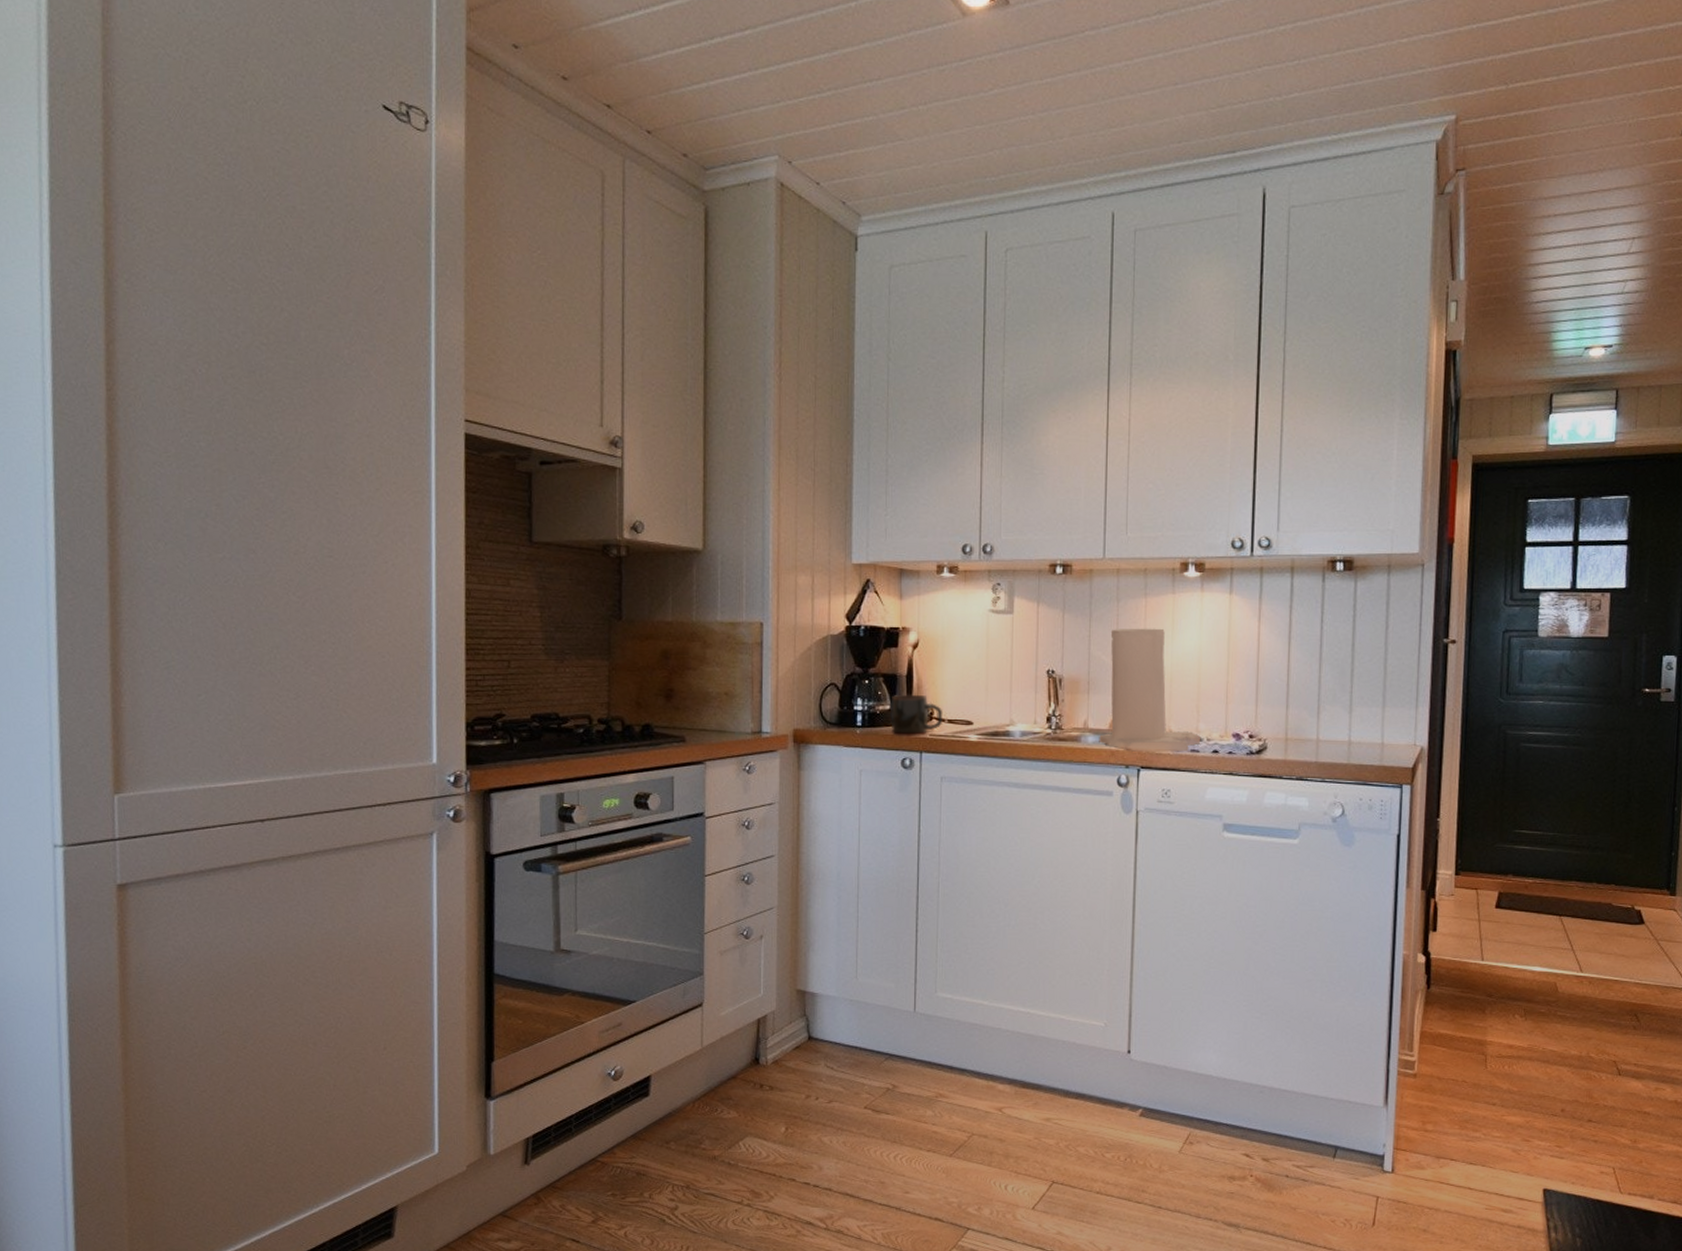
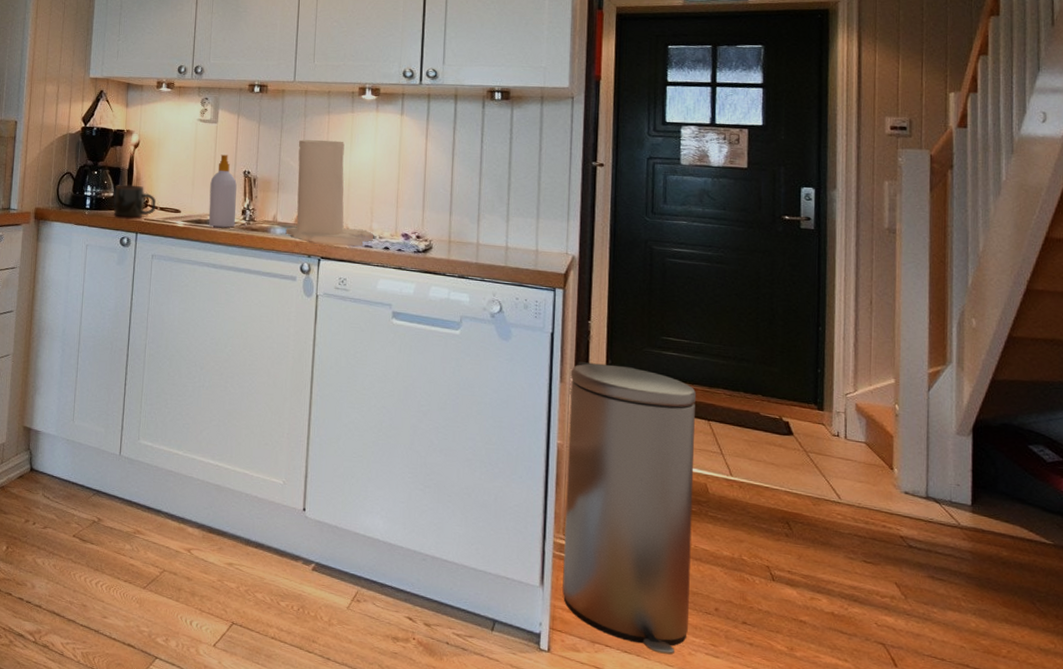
soap bottle: none [1007,652,1040,739] -> present [208,154,237,228]
pedal bin: none [1407,864,1549,1161] -> present [562,362,697,655]

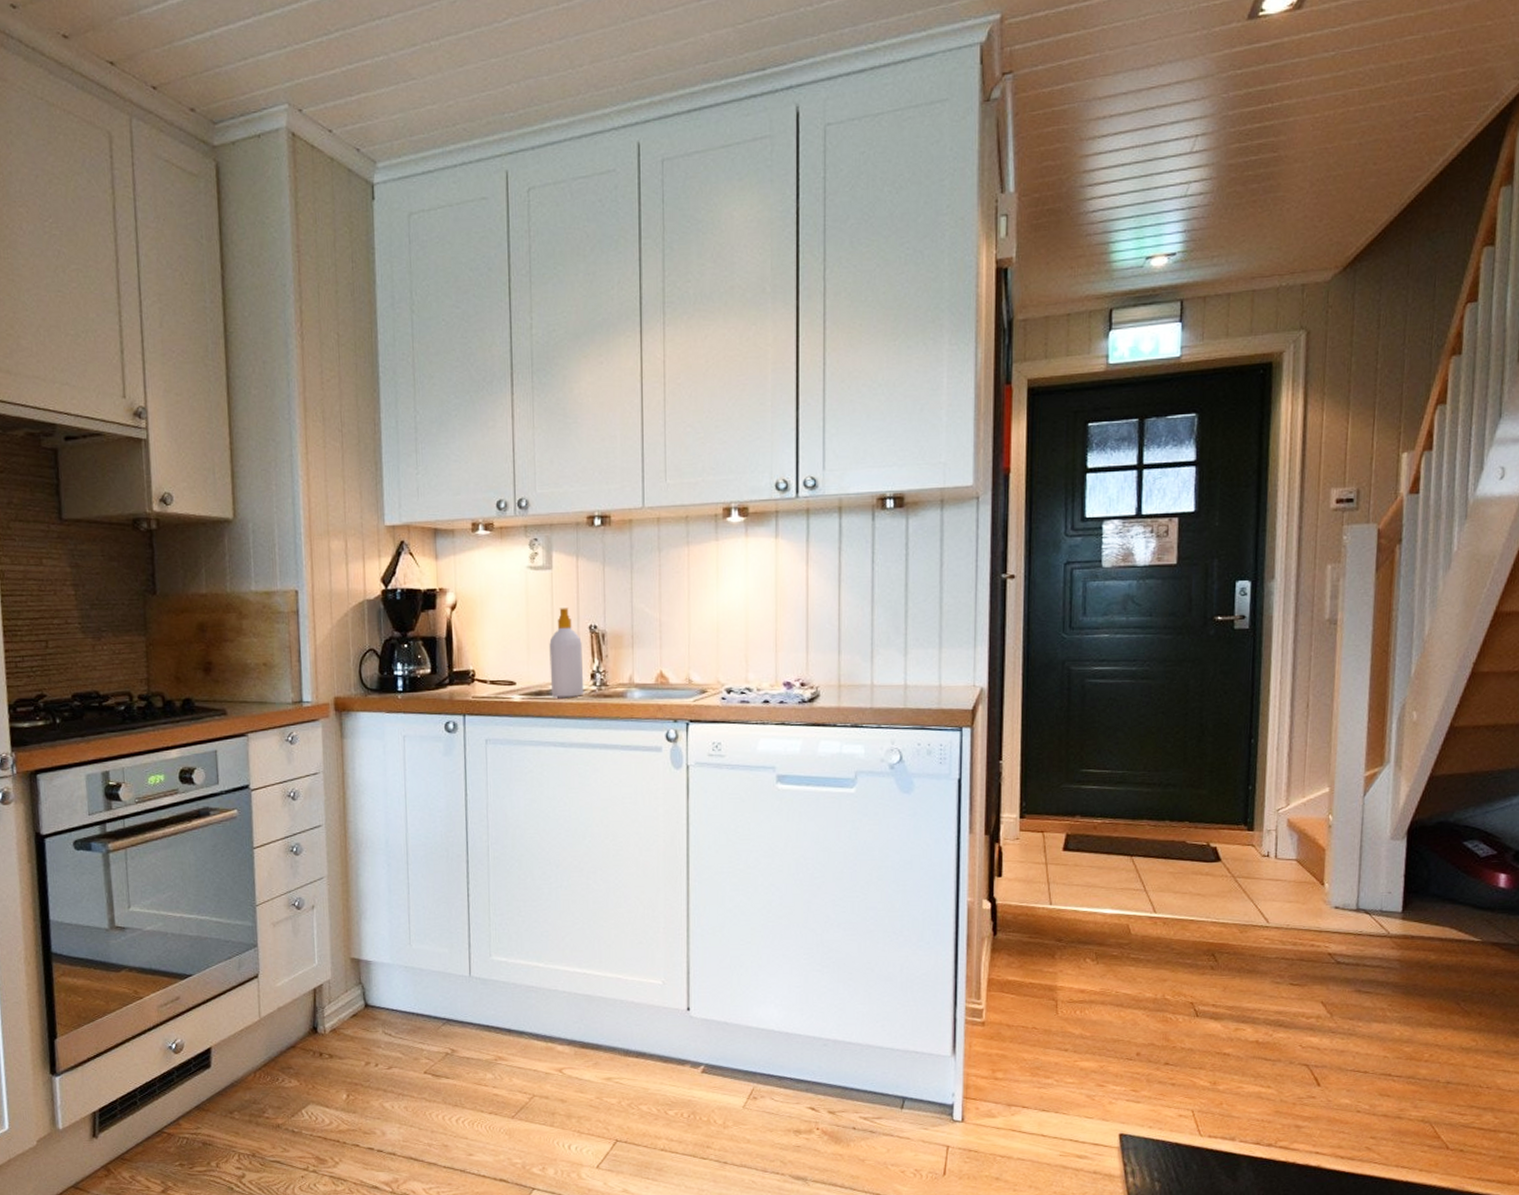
mug: present [113,184,156,220] -> none [431,656,484,700]
paper towel: present [285,139,374,247] -> none [645,577,751,705]
pedal bin: present [562,362,697,655] -> none [976,806,1119,1107]

